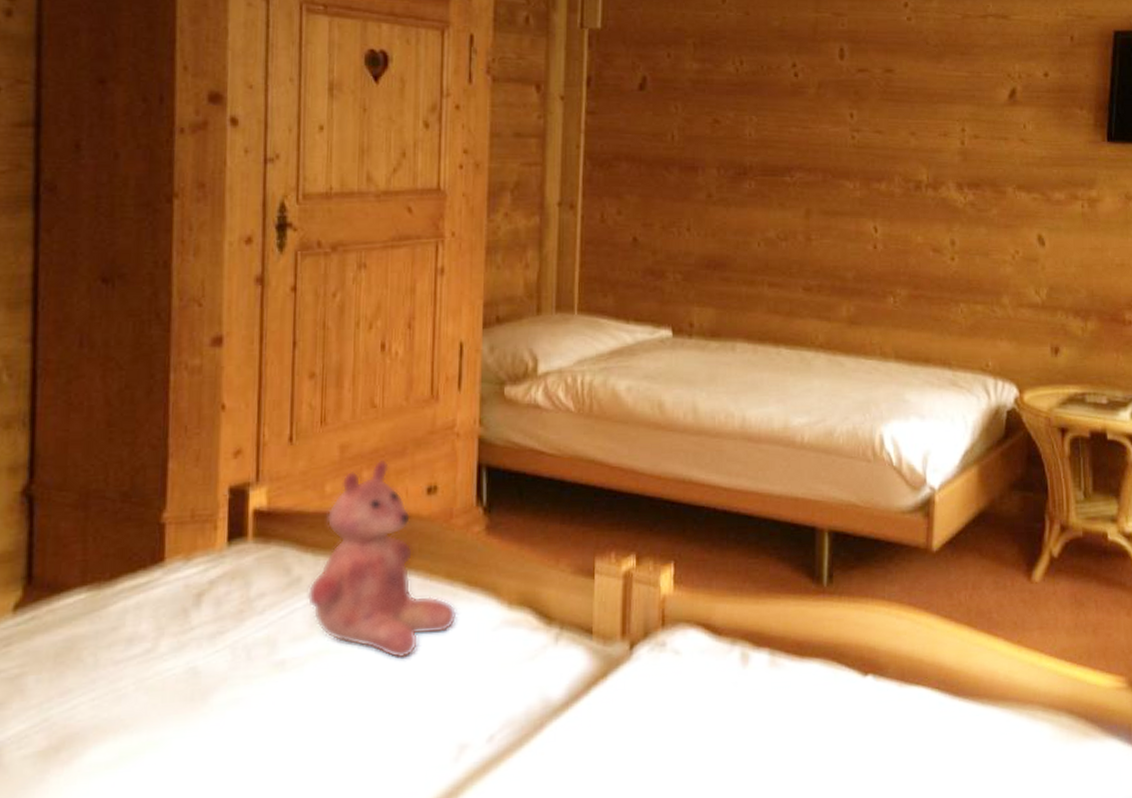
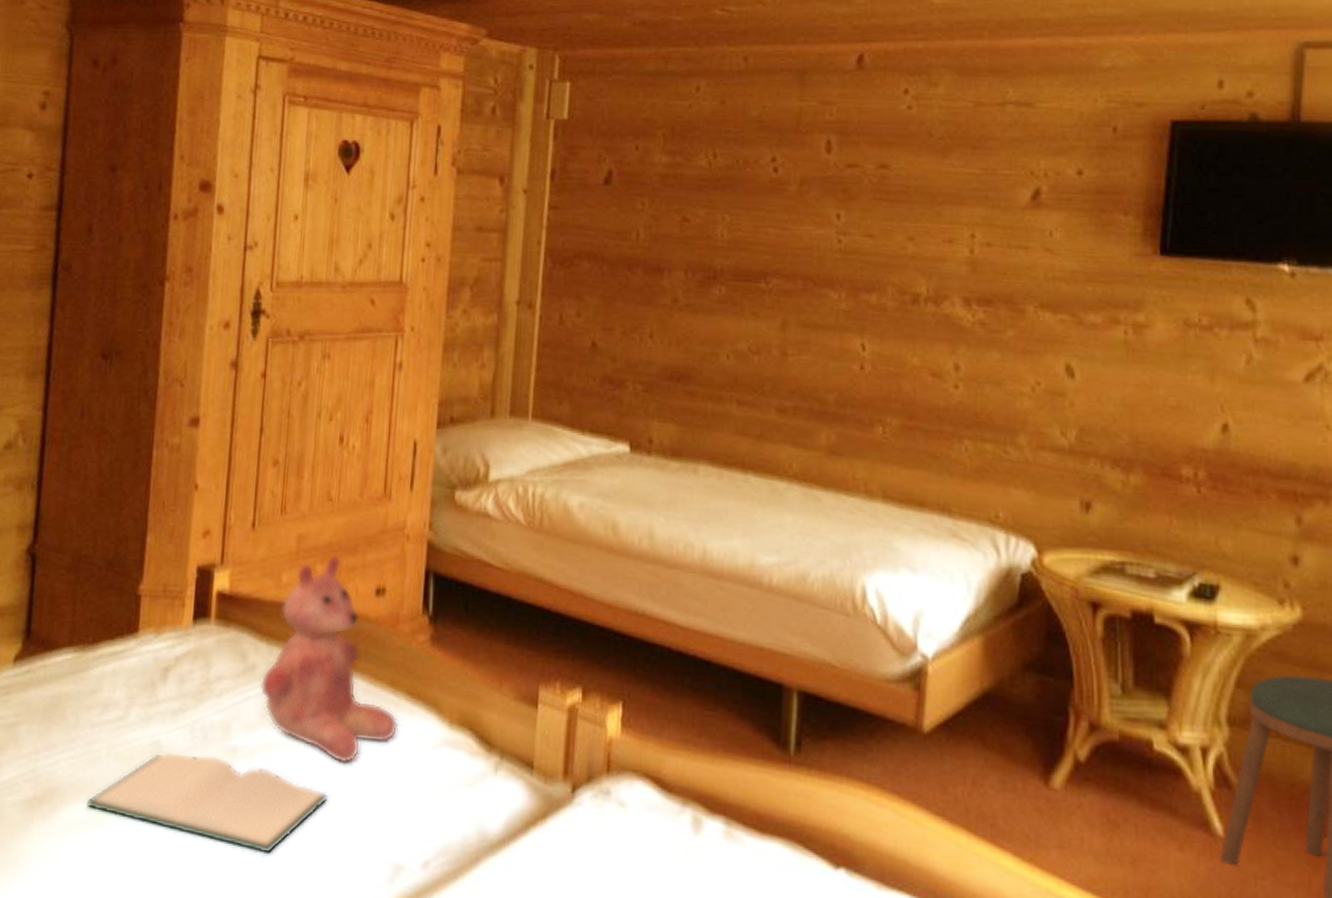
hardback book: none [113,671,387,759] -> present [86,751,328,855]

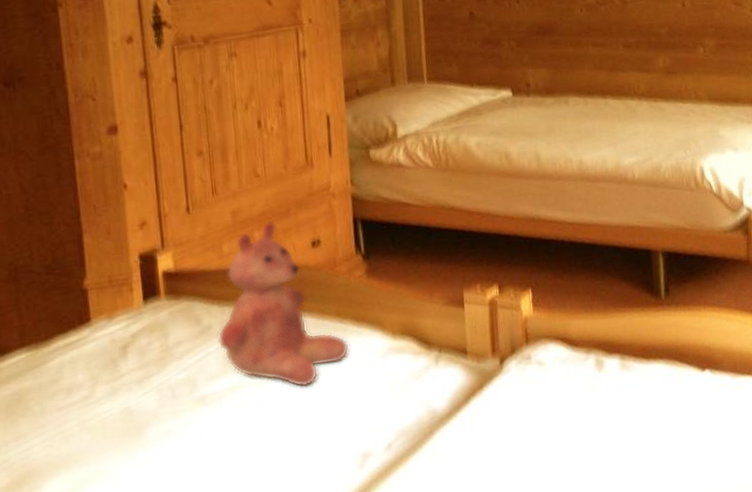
hardback book: present [86,751,328,855] -> none [66,405,296,480]

